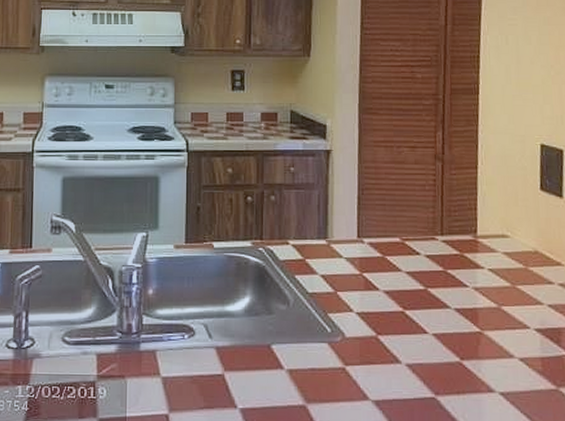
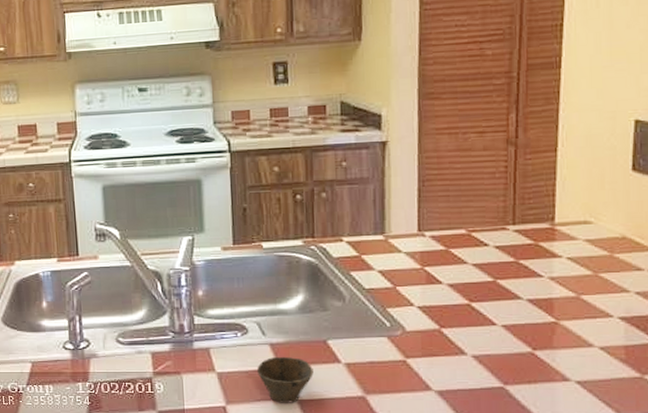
cup: none [202,360,257,413] -> present [257,356,314,405]

